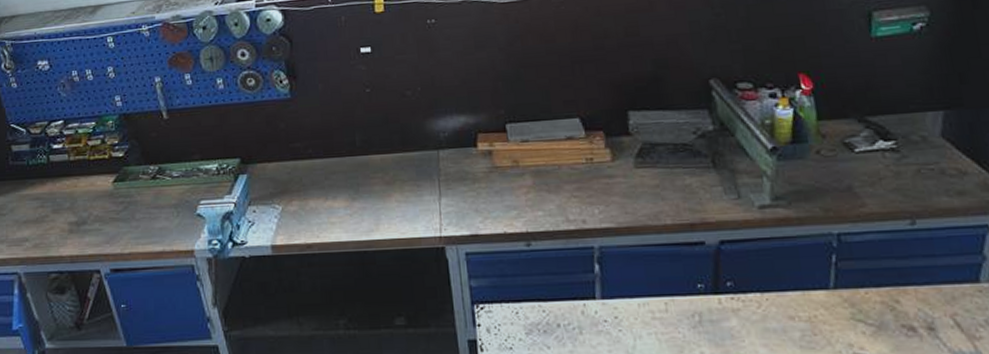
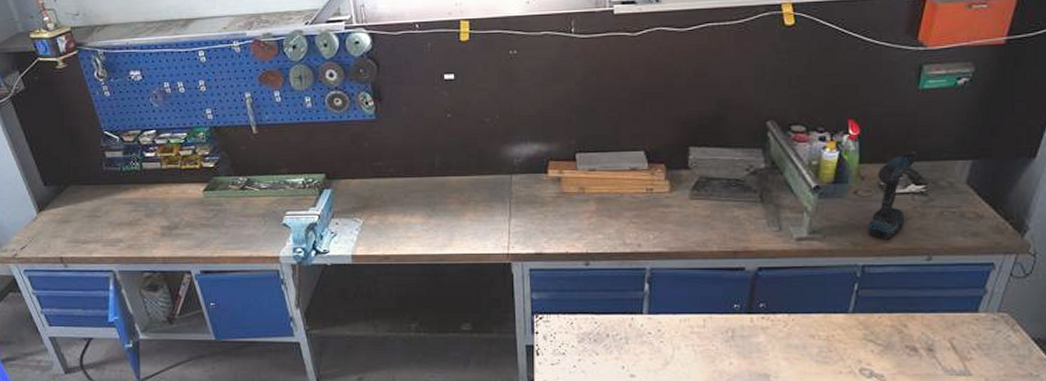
power drill: none [837,103,882,203] -> present [868,150,917,239]

